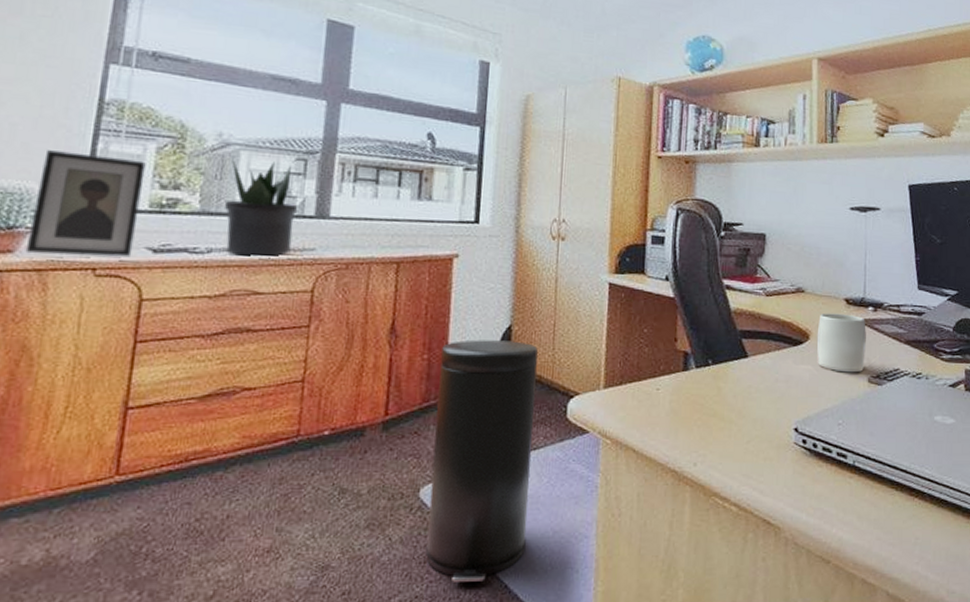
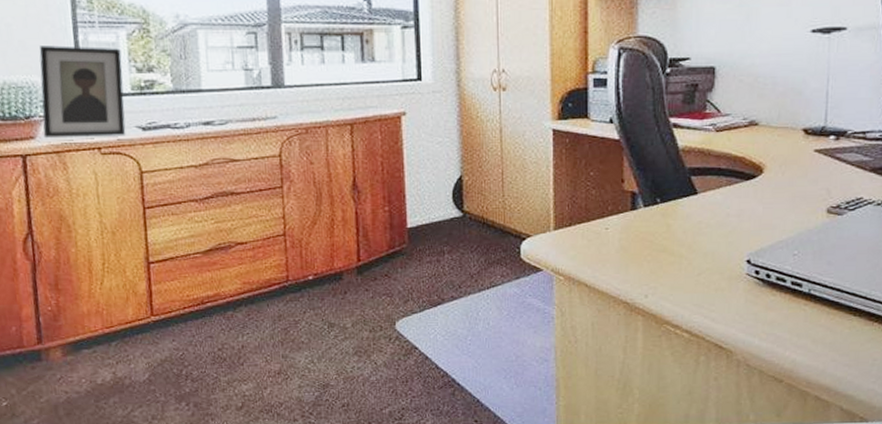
planter: present [225,158,297,257] -> none [191,37,256,128]
pedal bin: present [425,339,538,582] -> none [399,190,492,397]
mug: present [816,313,866,373] -> none [770,144,827,204]

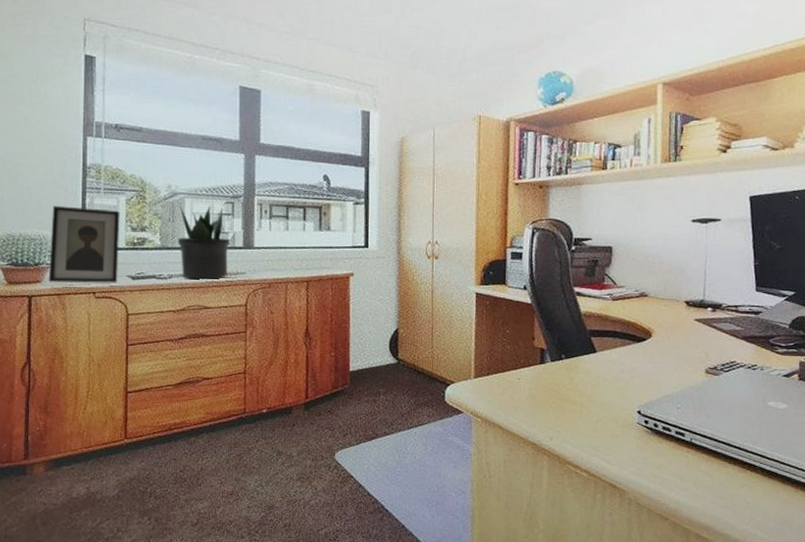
planter: none [191,37,256,128] -> present [178,205,229,280]

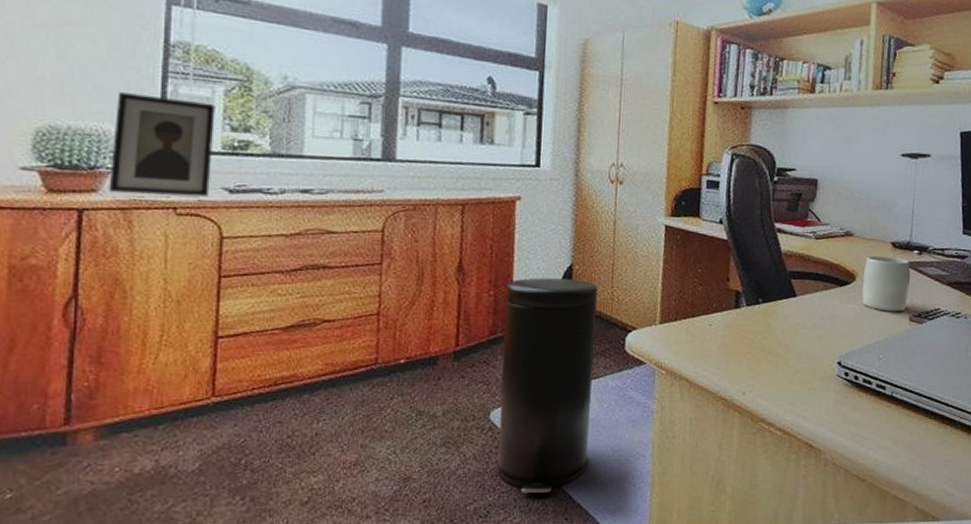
planter: present [178,205,229,280] -> none [295,102,364,198]
pedal bin: none [342,340,420,522] -> present [497,277,597,493]
mug: none [658,314,705,365] -> present [862,255,911,312]

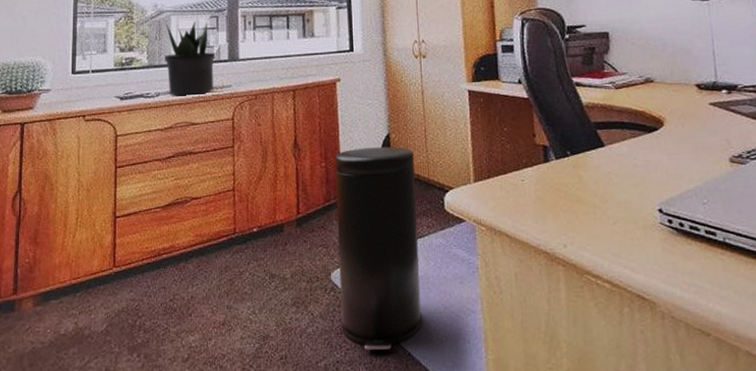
picture frame: present [108,92,215,197] -> none [40,32,109,109]
planter: none [295,102,364,198] -> present [165,21,215,96]
mug: present [862,255,911,312] -> none [670,98,724,154]

